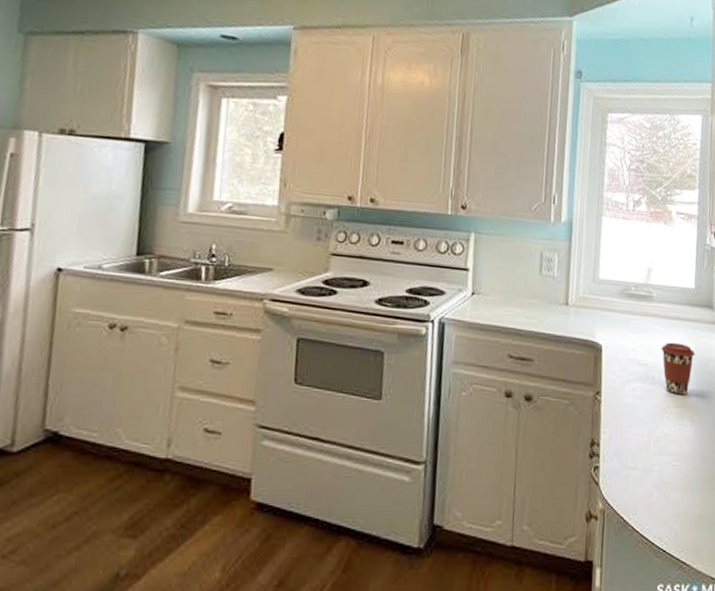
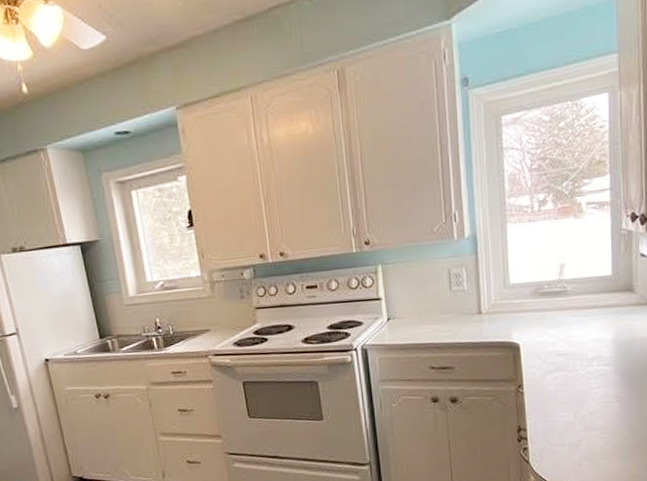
coffee cup: present [661,342,696,395] -> none [580,329,617,377]

